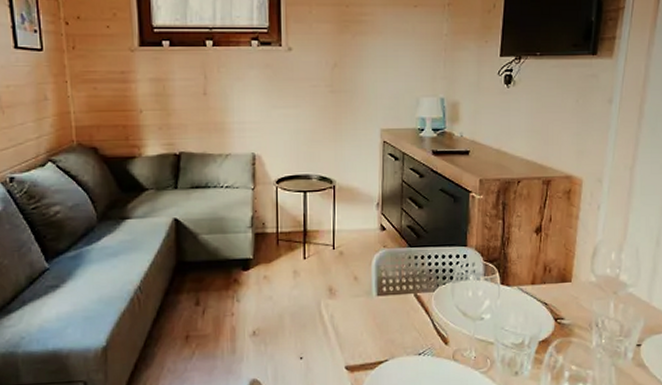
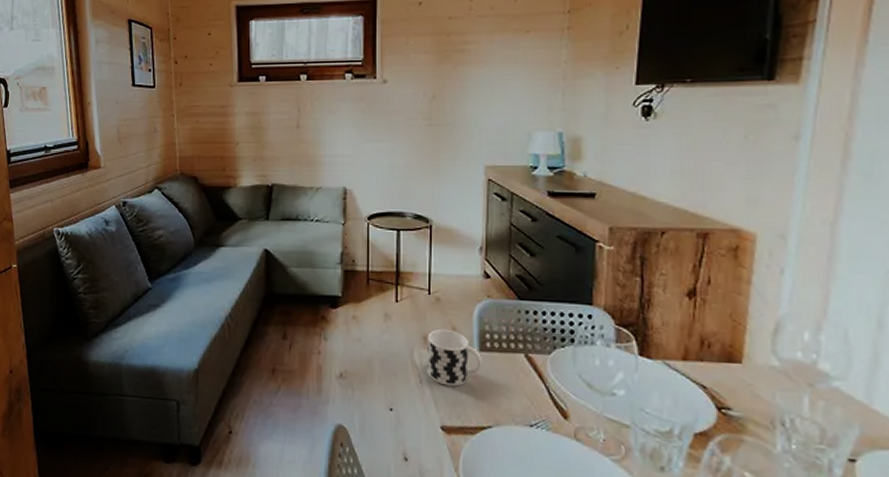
cup: none [332,279,380,330] -> present [427,329,483,387]

